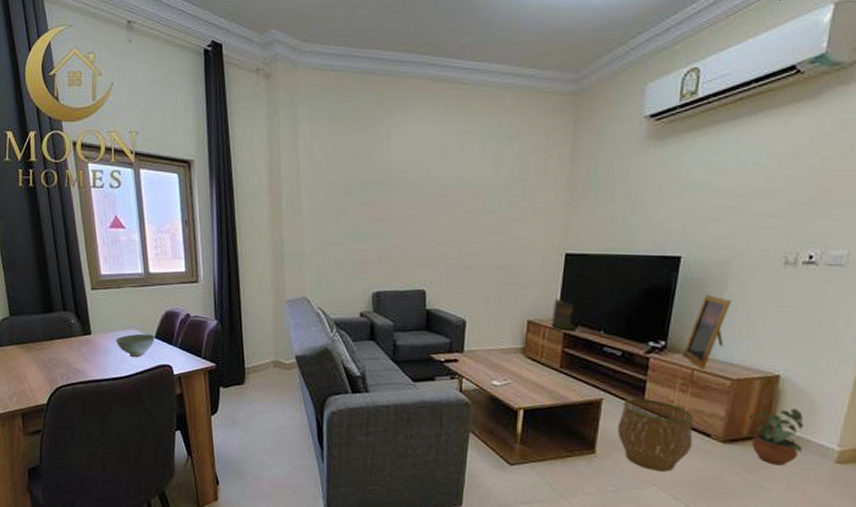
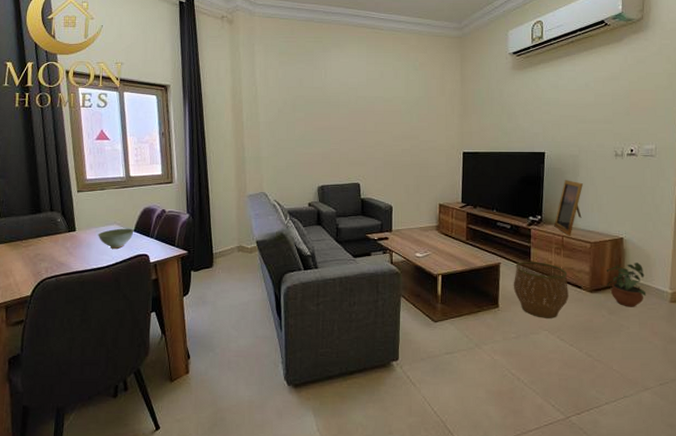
books: present [552,299,578,331] -> none [457,187,477,210]

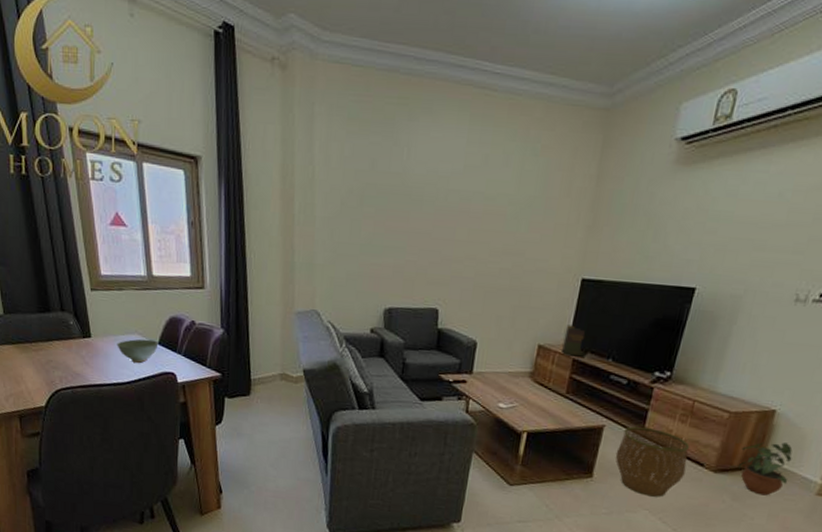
books: none [457,187,477,210] -> present [562,325,588,357]
picture frame: present [554,180,583,236] -> none [686,328,739,401]

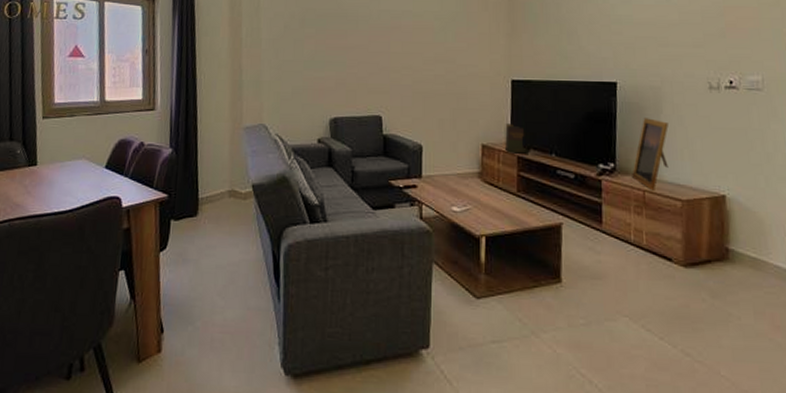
bowl: present [117,339,159,363] -> none [62,163,106,189]
basket: present [615,423,691,497] -> none [579,218,655,300]
picture frame: none [686,328,739,401] -> present [632,118,669,191]
potted plant: present [737,442,793,496] -> none [704,229,762,290]

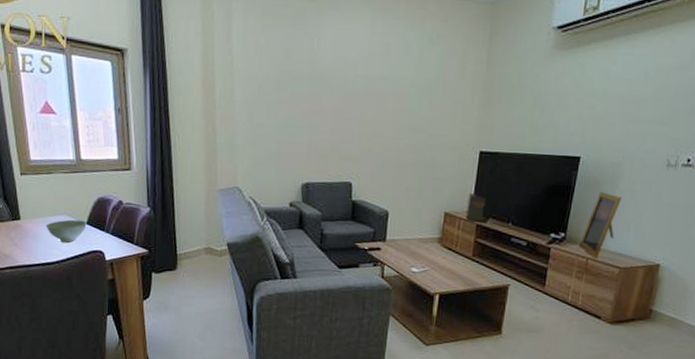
bowl: none [62,163,106,189] -> present [46,219,87,243]

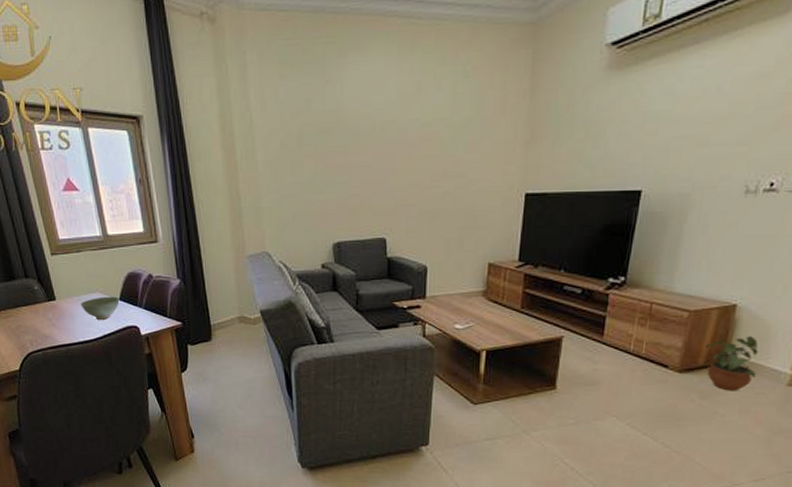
books: present [466,193,489,222] -> none [513,240,538,271]
picture frame: present [579,192,622,259] -> none [642,228,691,303]
potted plant: none [631,294,678,344] -> present [703,336,758,391]

